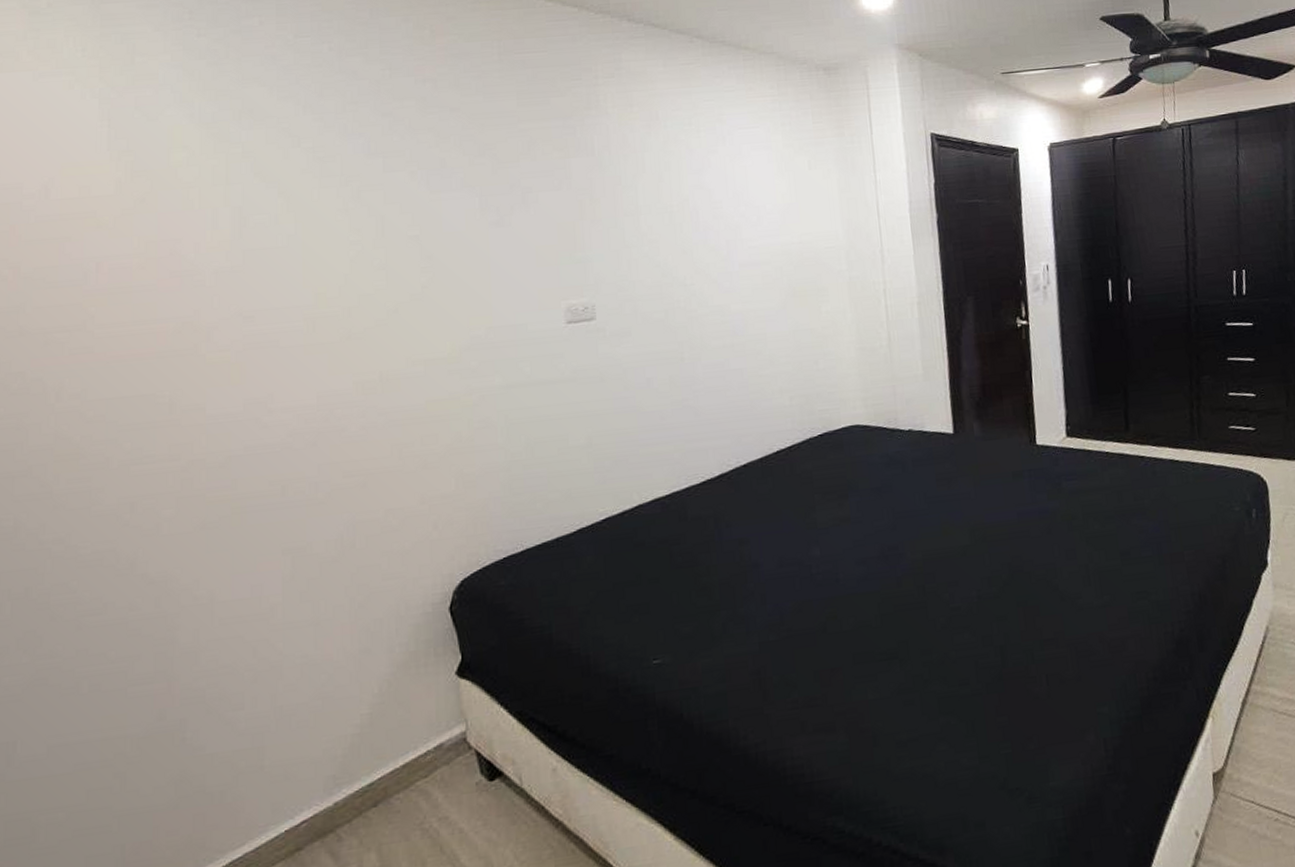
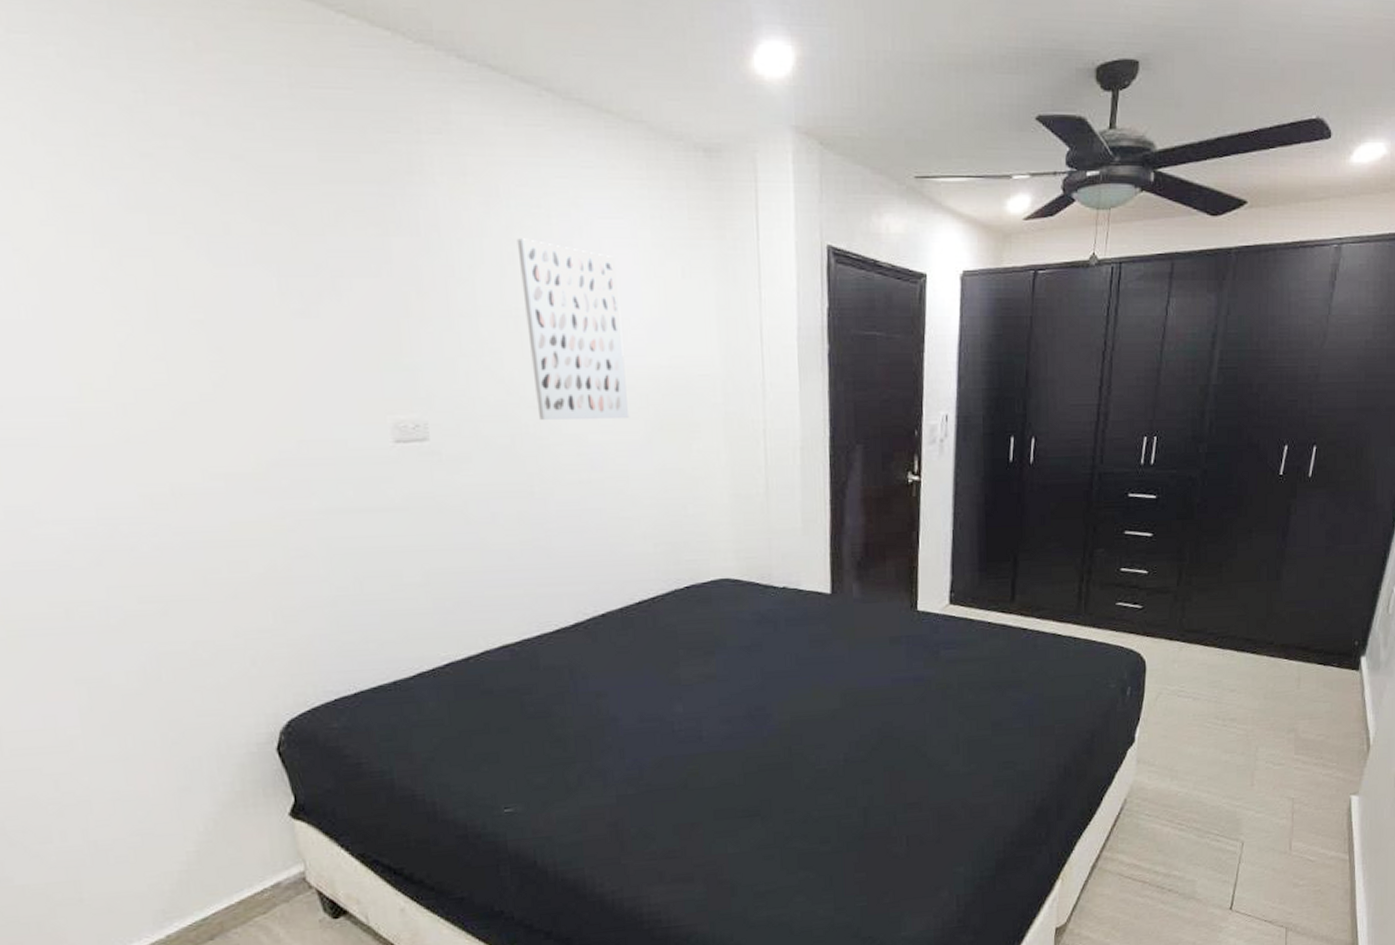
wall art: none [672,150,767,295] -> present [517,238,630,420]

